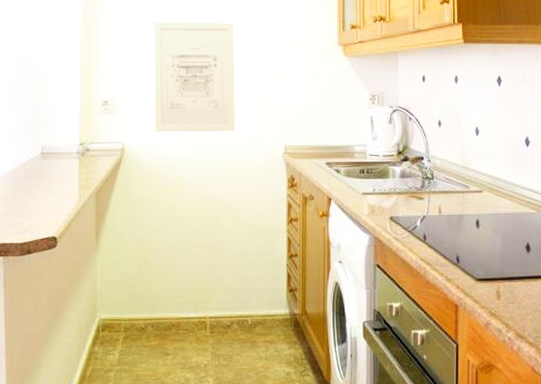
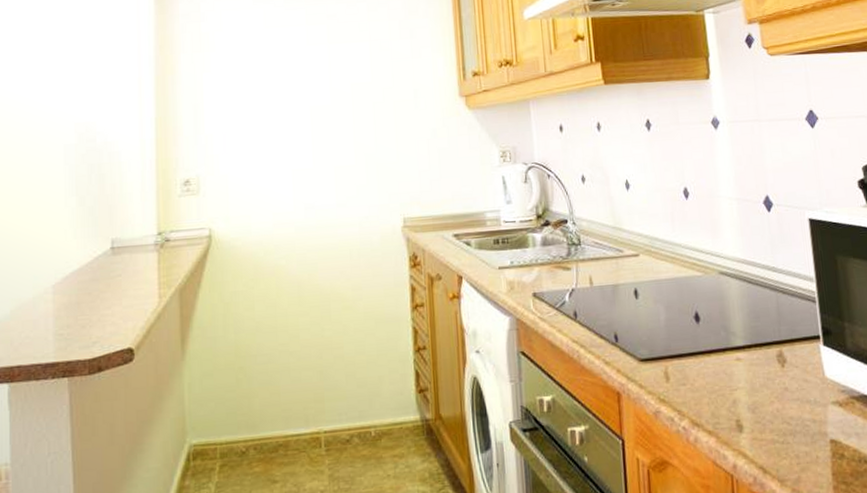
wall art: present [154,21,236,133] -> none [241,78,344,214]

